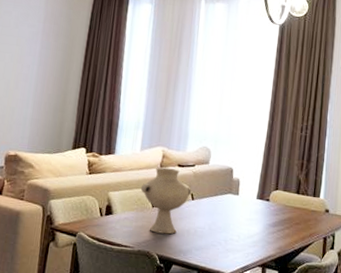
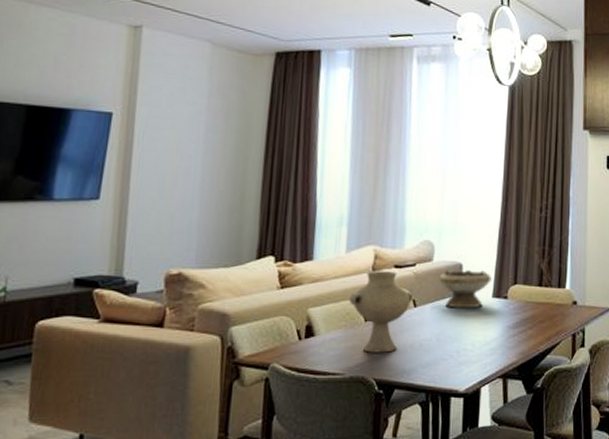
bowl: none [213,172,257,207] -> present [439,270,492,309]

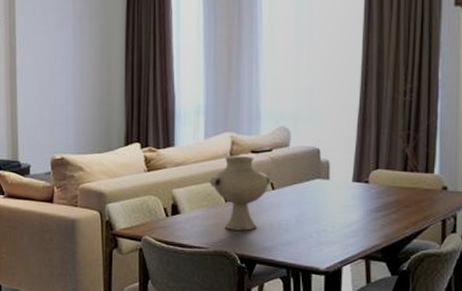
bowl: present [439,270,492,309] -> none [296,155,351,192]

